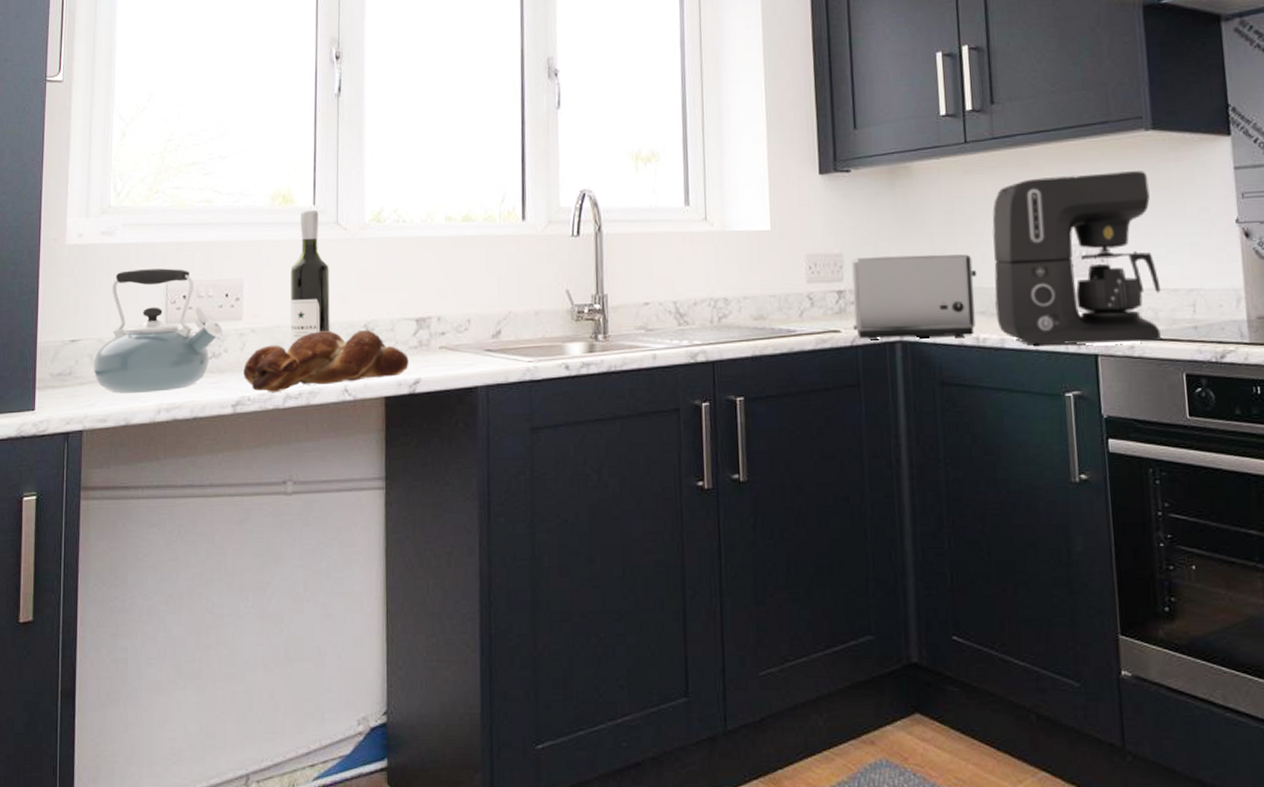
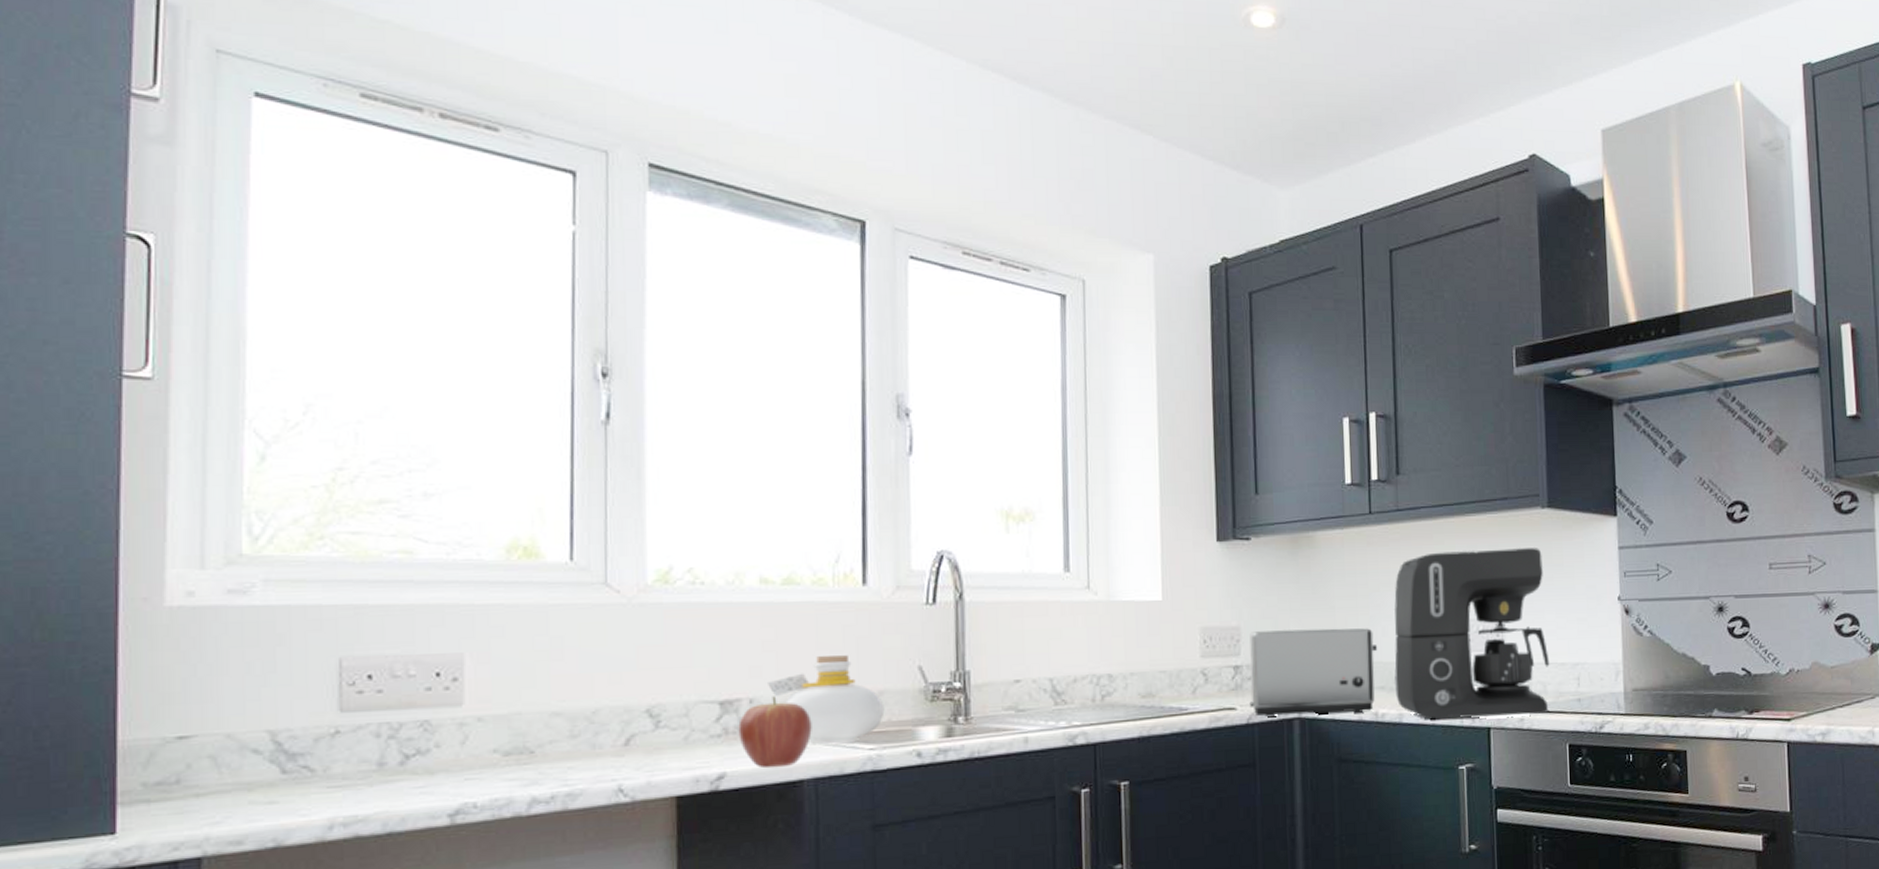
kettle: present [94,268,223,394] -> none [219,639,433,807]
bread loaf: present [243,329,409,393] -> none [466,715,710,798]
bottle: present [290,209,330,345] -> none [536,566,597,737]
fruit: none [429,315,484,376] -> present [738,696,812,769]
bottle: none [451,280,540,357] -> present [768,655,885,745]

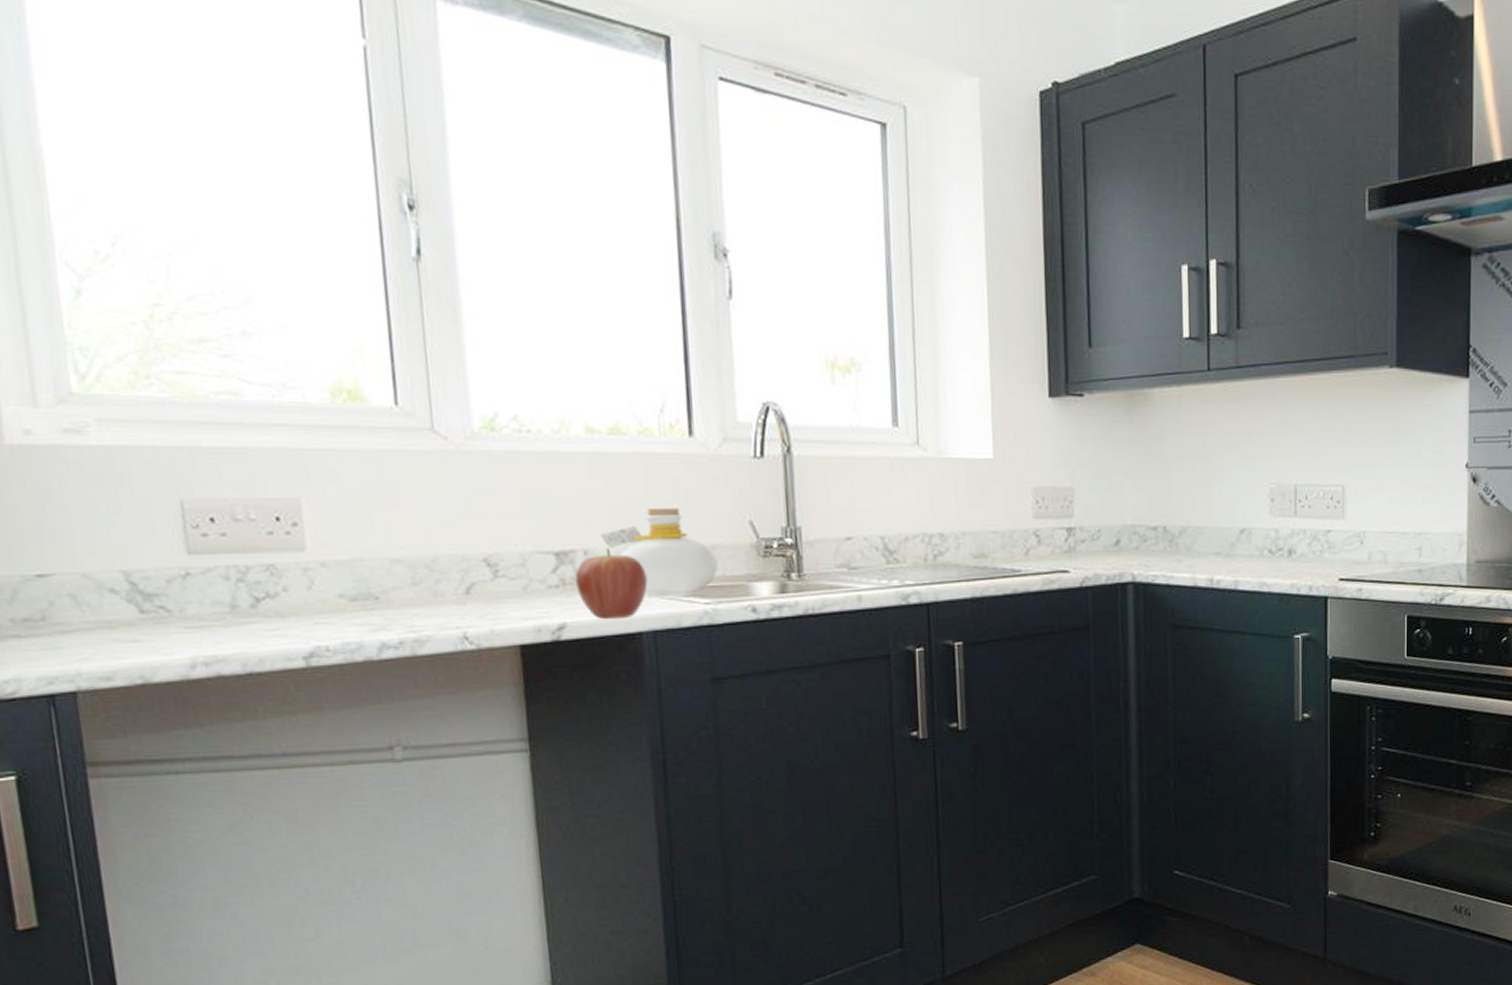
toaster: present [1249,628,1378,717] -> none [1083,491,1215,580]
coffee maker: present [1394,548,1550,719] -> none [1231,410,1391,587]

